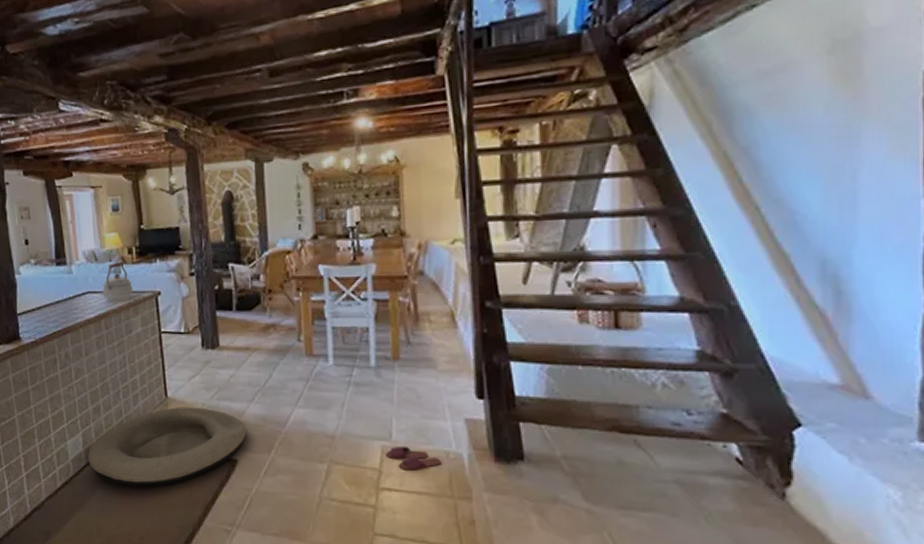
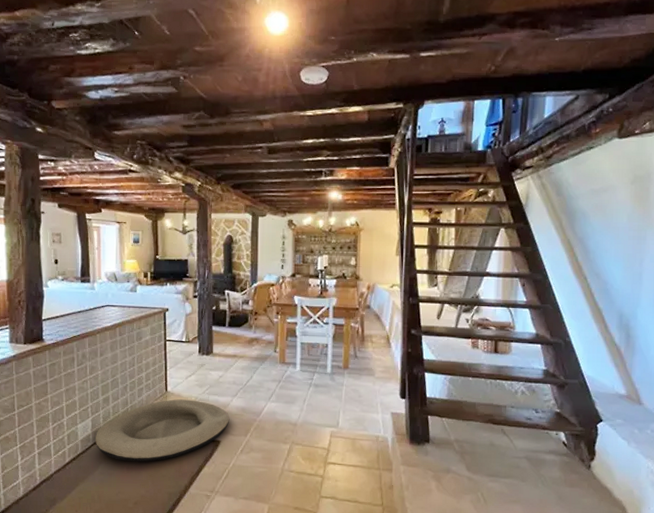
kettle: present [102,261,134,303] -> none [120,282,146,315]
slippers: present [385,445,441,471] -> none [333,431,373,450]

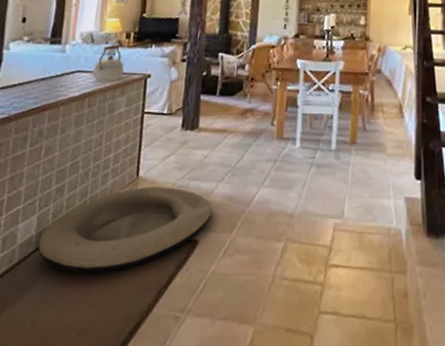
kettle: none [120,282,146,315] -> present [92,44,124,83]

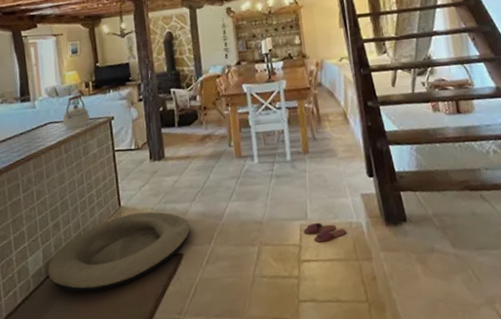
slippers: none [336,223,383,247] -> present [303,222,347,243]

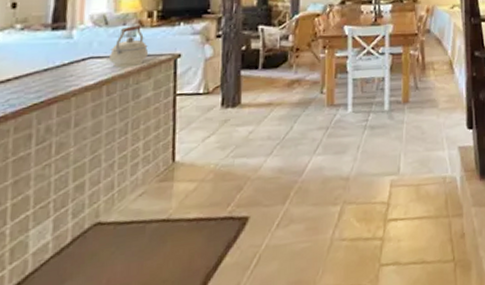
dog bed: present [48,211,191,293] -> none [57,167,263,272]
slippers: present [303,222,347,243] -> none [393,177,440,200]

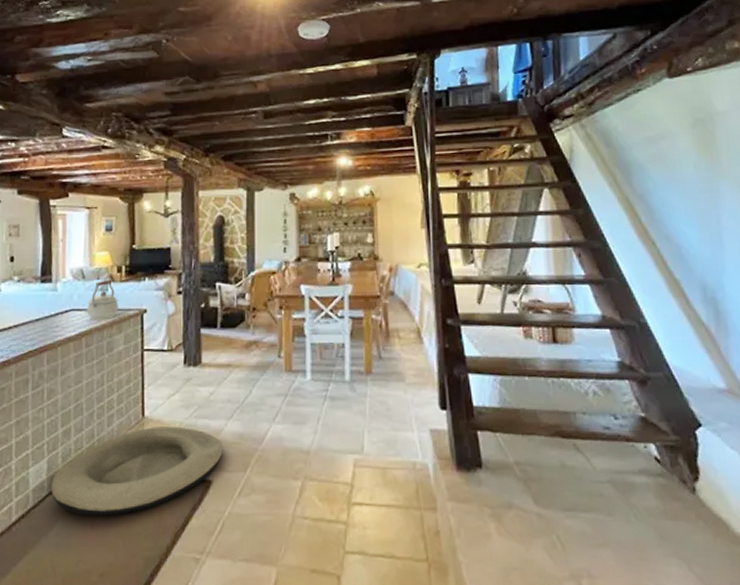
dog bed: none [57,167,263,272] -> present [51,426,224,516]

